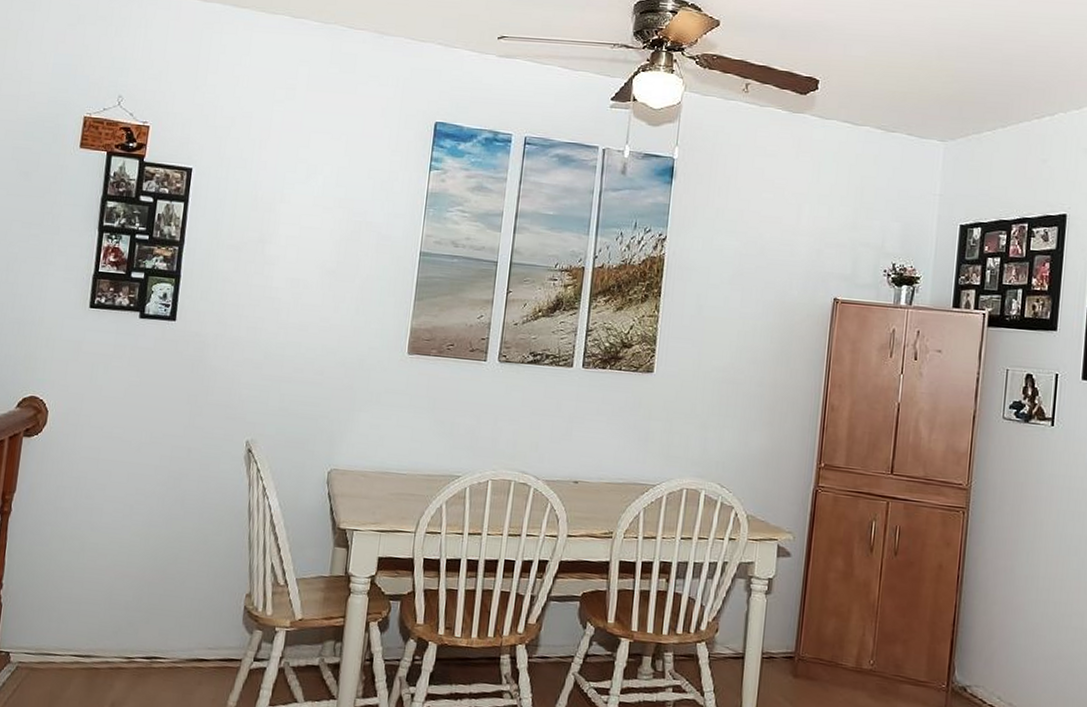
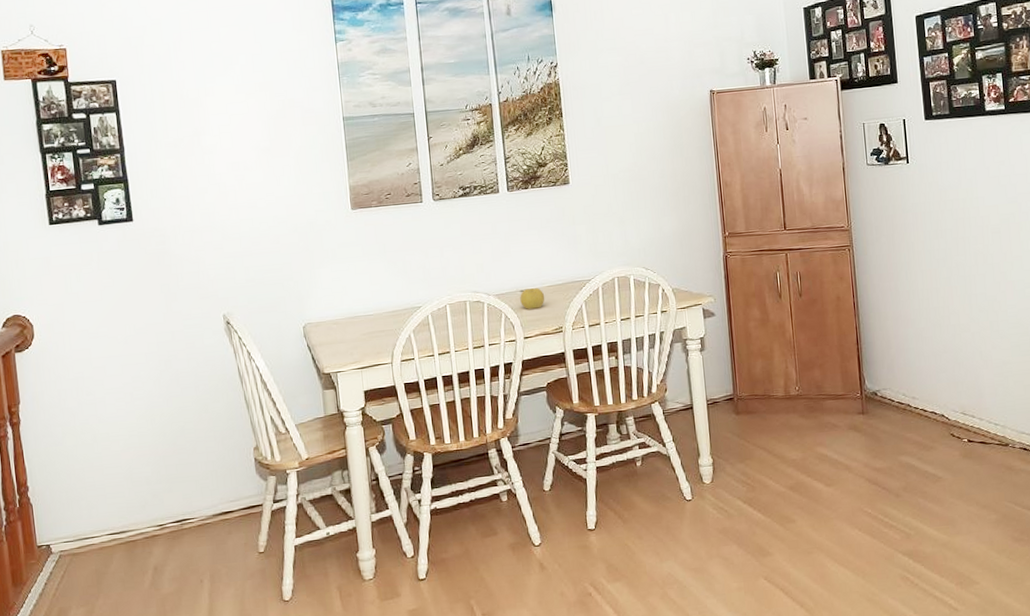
fruit: none [571,481,600,506] -> present [520,288,545,309]

